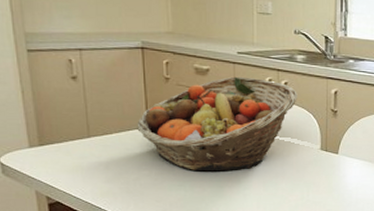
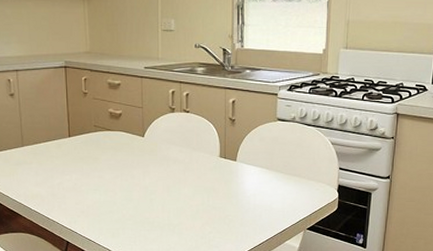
fruit basket: present [137,76,297,172] -> none [60,89,198,177]

